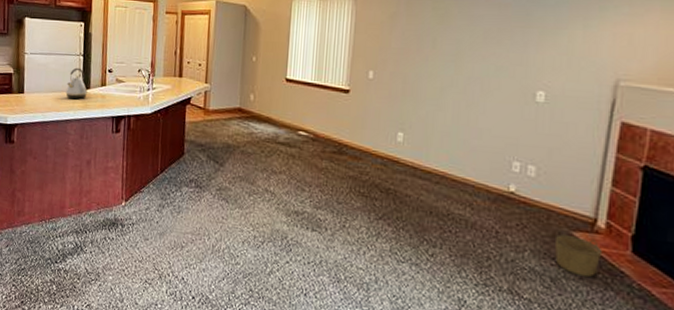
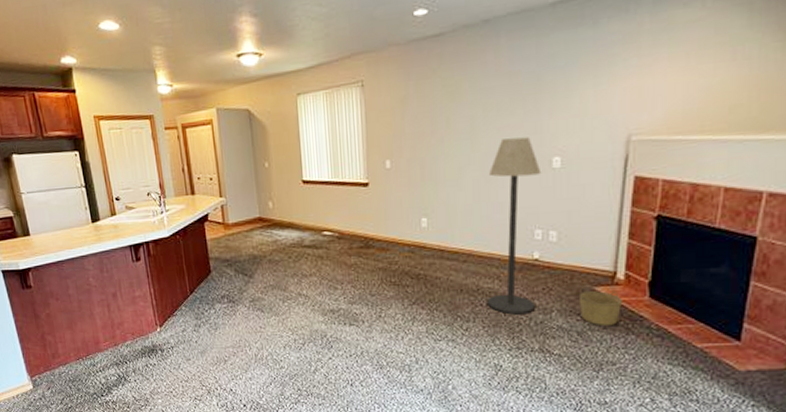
kettle: present [65,67,87,100] -> none [73,200,98,234]
floor lamp: none [457,66,525,249] -> present [487,137,542,315]

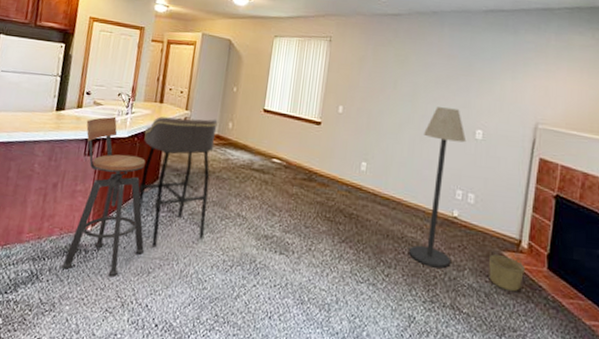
bar stool: none [124,218,215,370] -> present [62,116,146,278]
bar stool: none [184,201,269,338] -> present [138,116,218,248]

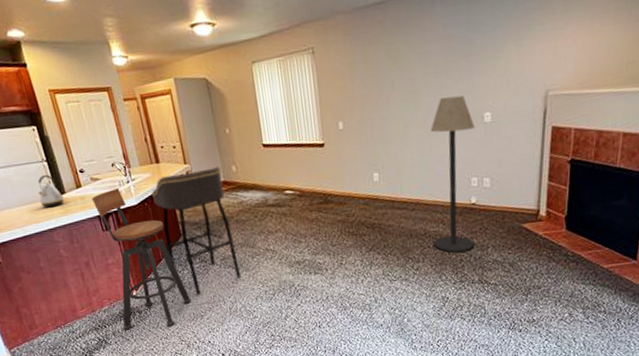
kettle: none [37,88,62,121] -> present [38,174,64,208]
basket: present [489,254,526,292] -> none [510,226,545,257]

